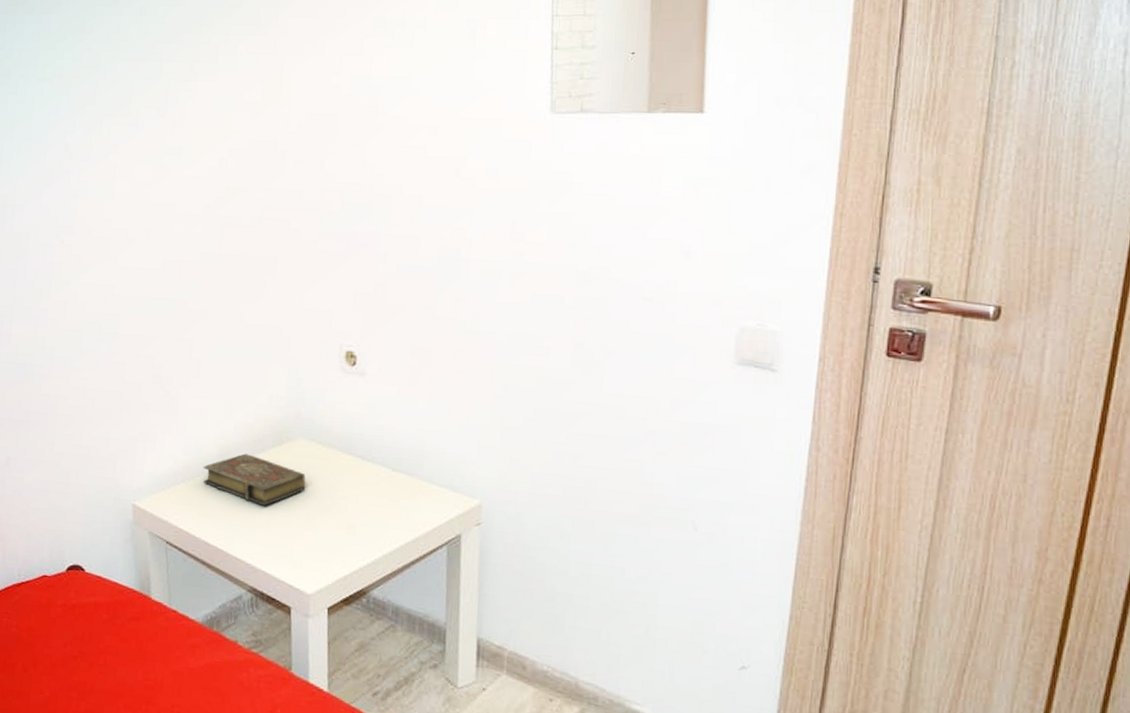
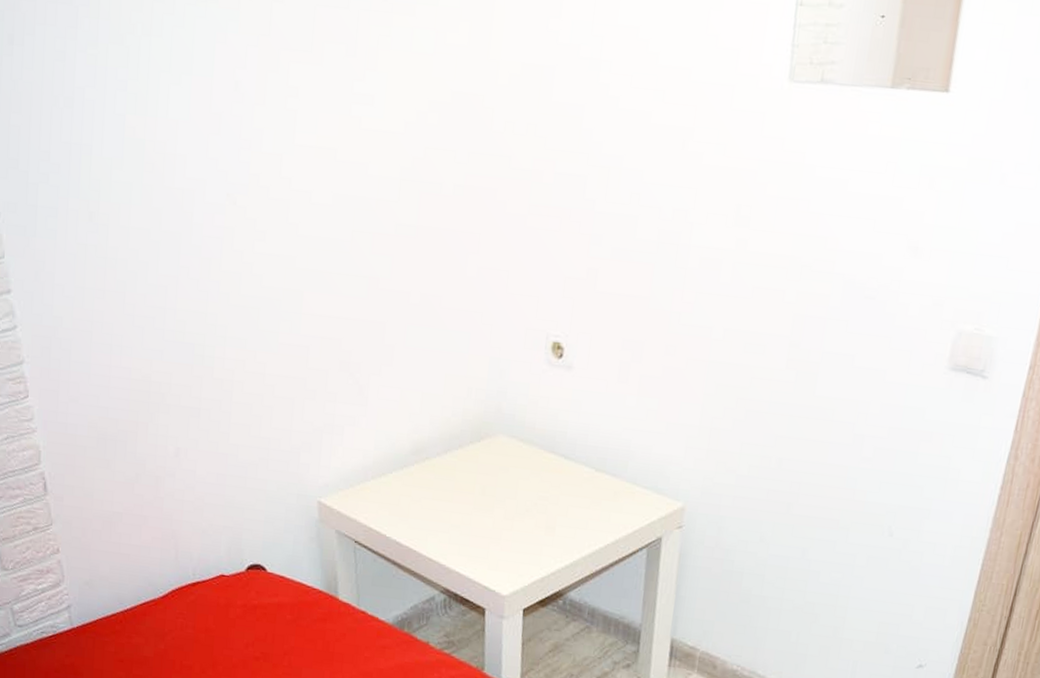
book: present [203,453,306,506] -> none [395,449,505,505]

